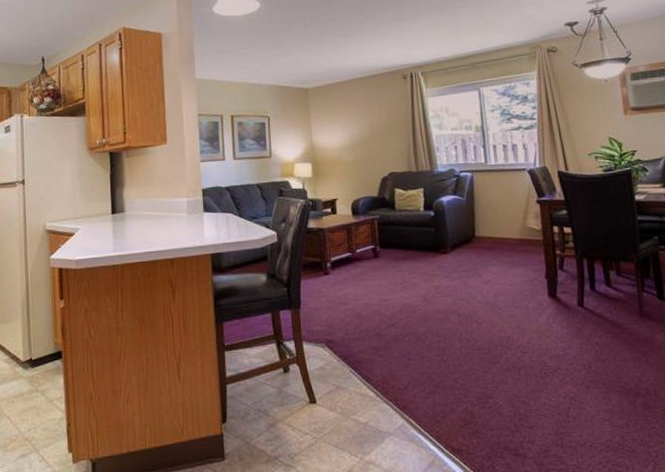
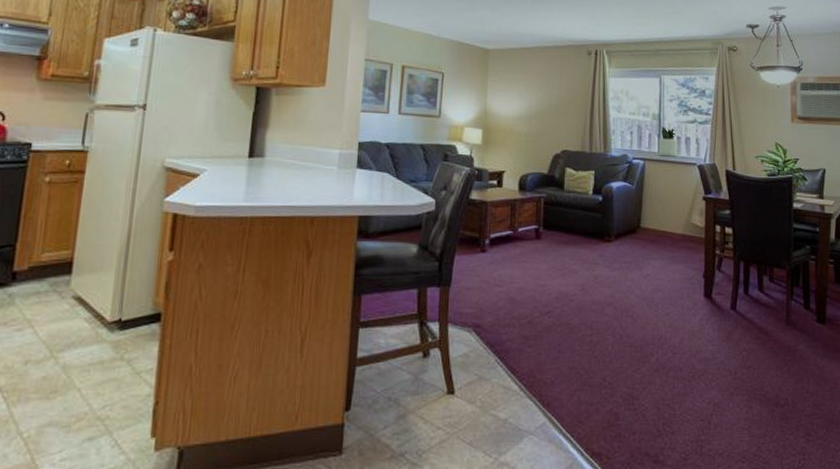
planter: none [484,136,507,167] -> present [657,126,679,158]

